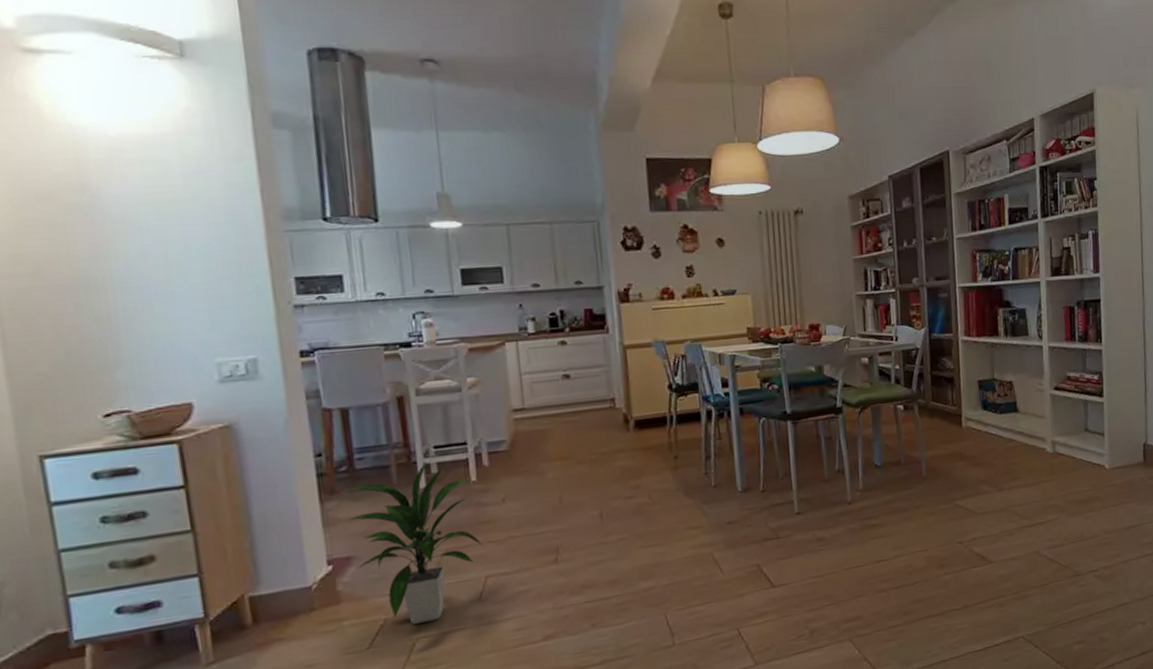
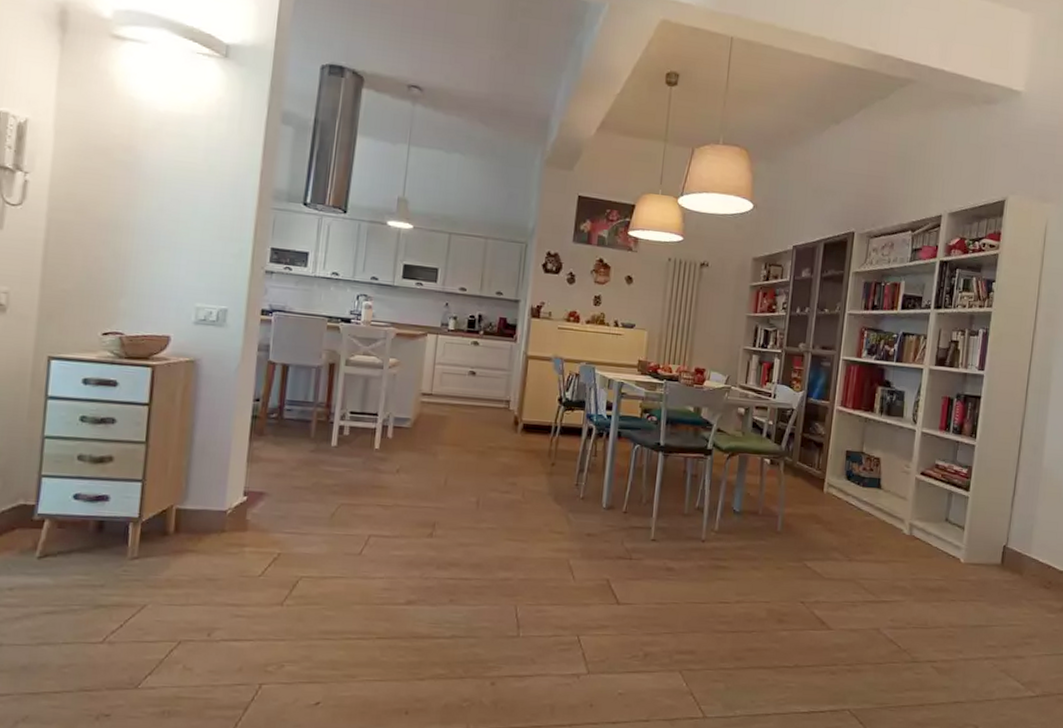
indoor plant: present [343,459,484,624] -> none [267,422,373,565]

